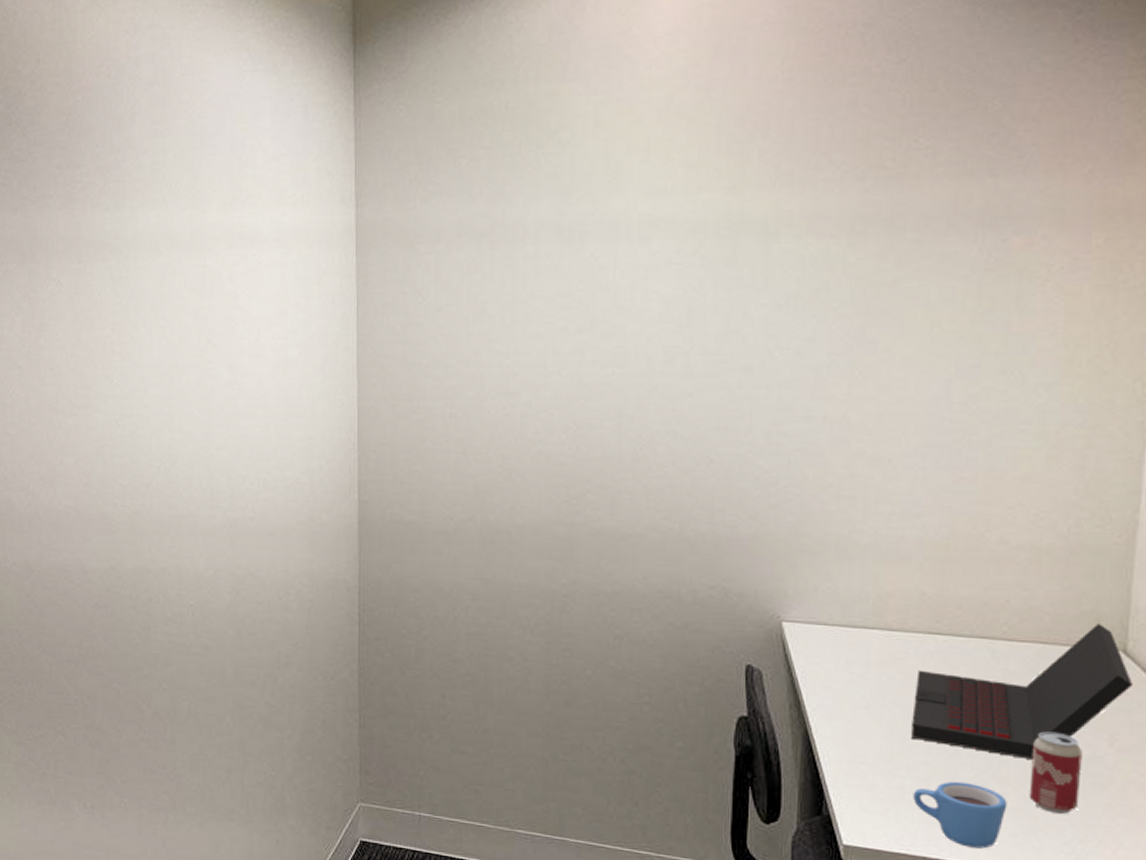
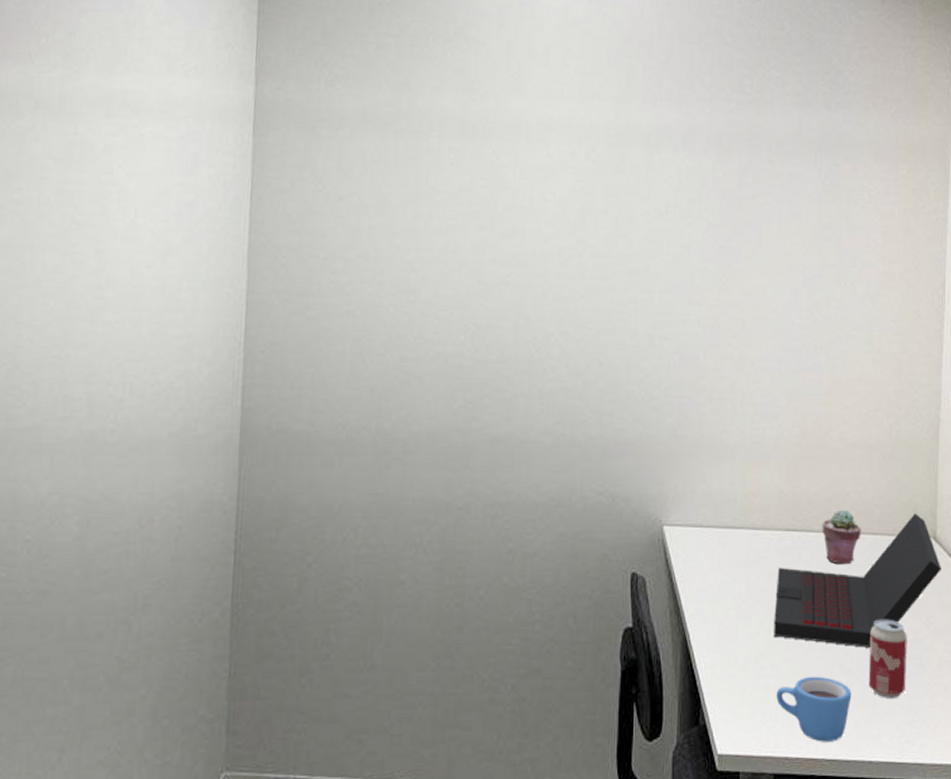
potted succulent: none [974,615,1025,673] -> present [822,509,861,565]

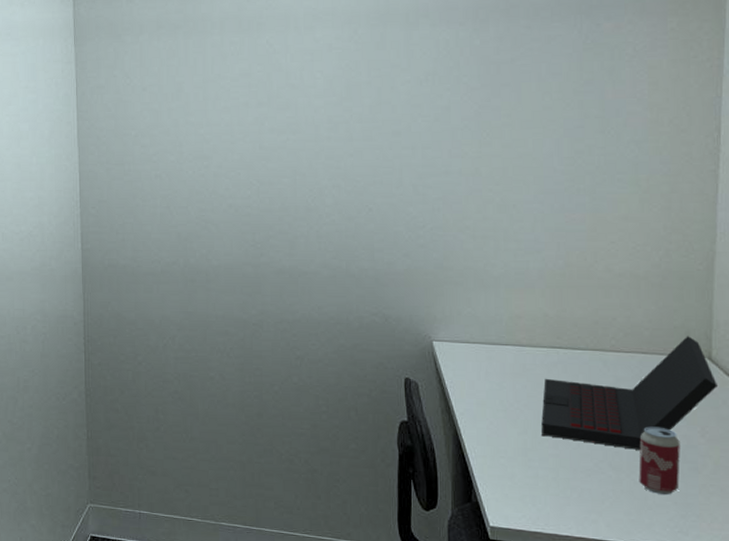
mug: present [776,676,852,742] -> none [545,470,622,526]
potted succulent: present [822,509,861,565] -> none [588,331,630,379]

